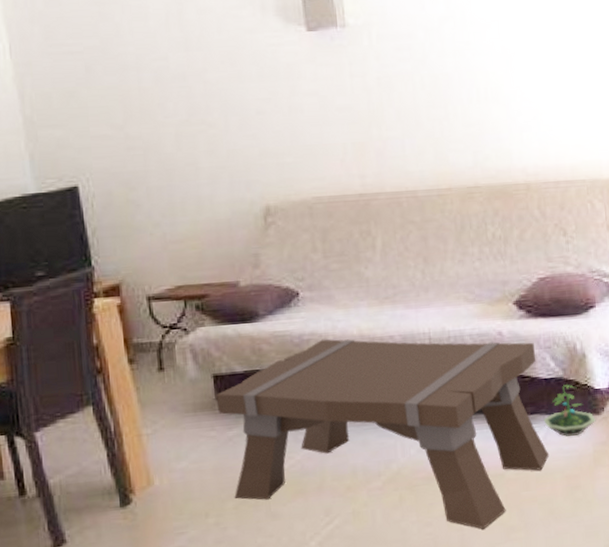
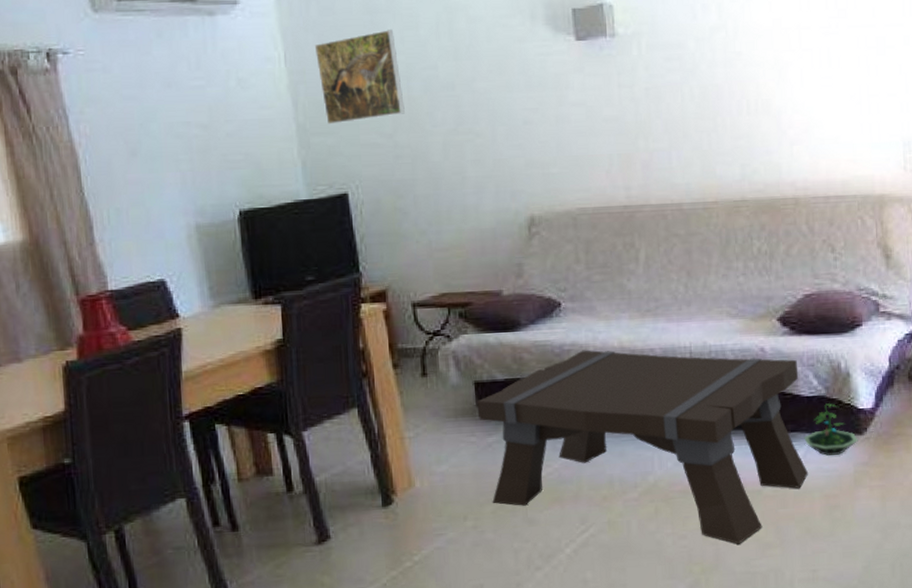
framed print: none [40,20,136,117] -> present [314,28,405,125]

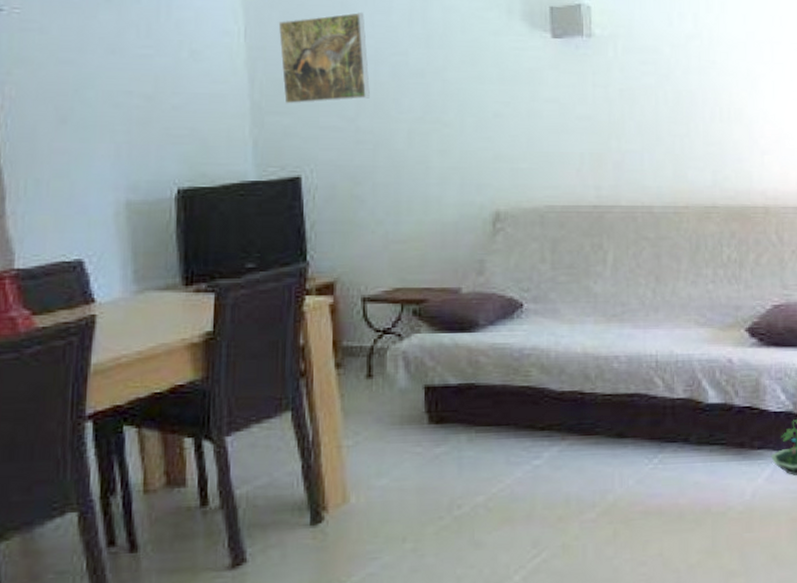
coffee table: present [477,350,809,544] -> none [426,355,775,572]

